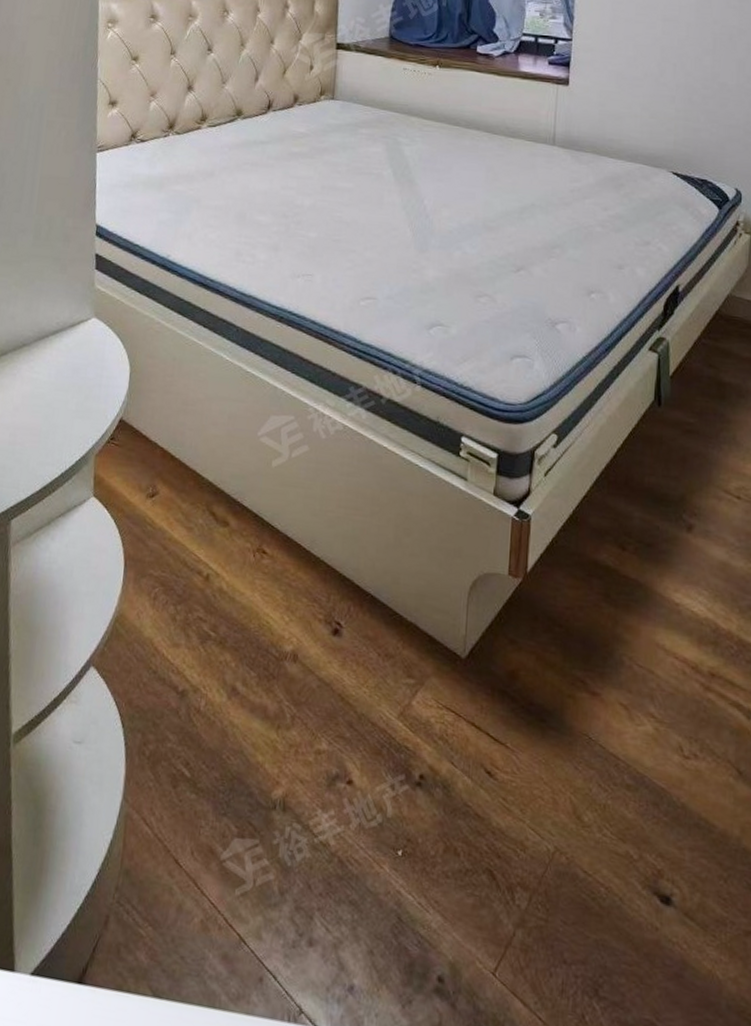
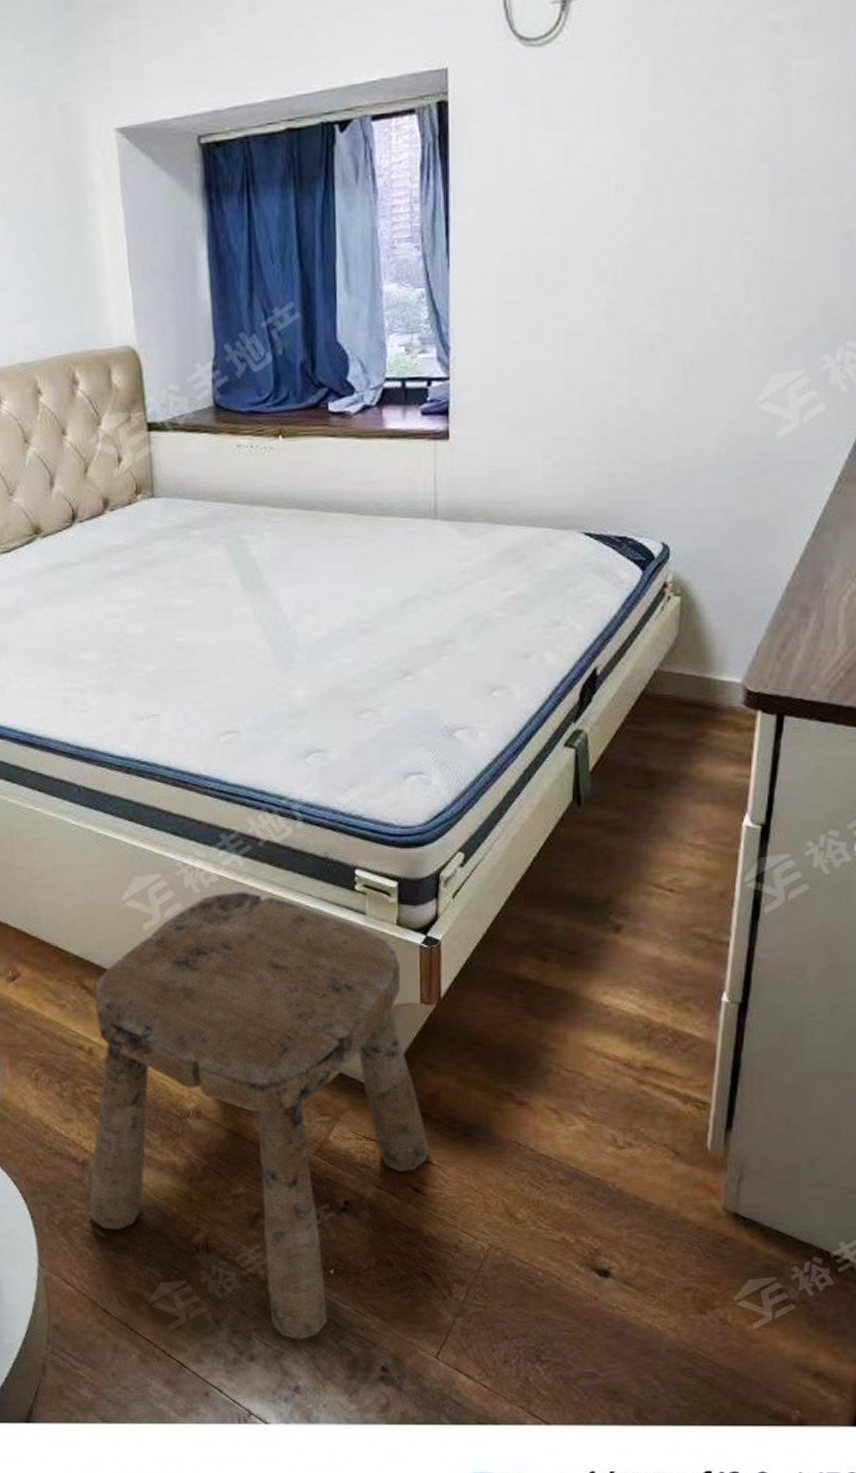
stool: none [180,441,504,930] -> present [88,891,429,1341]

